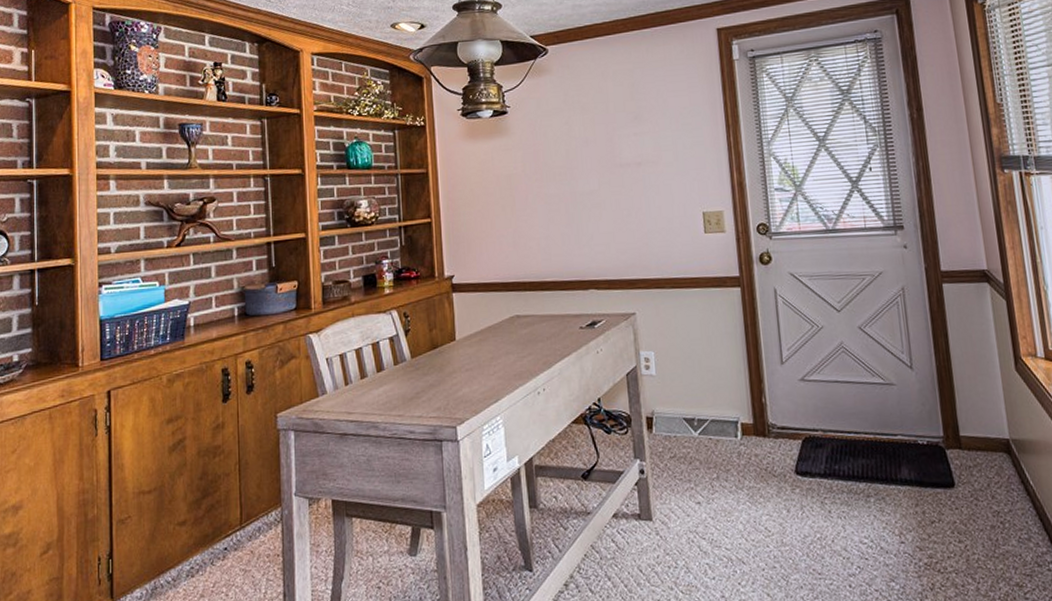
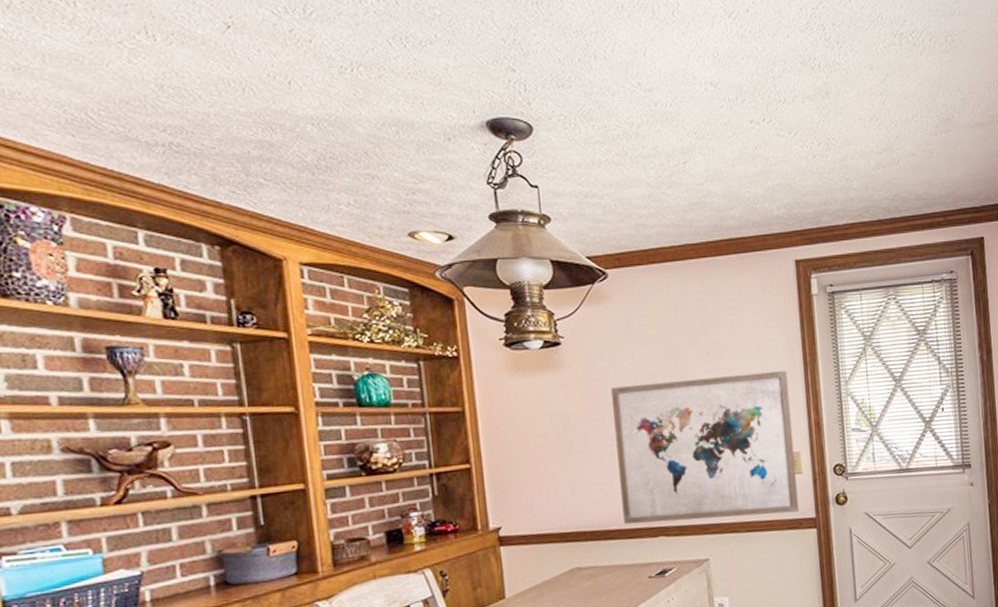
wall art: none [549,132,723,277] -> present [611,370,800,525]

